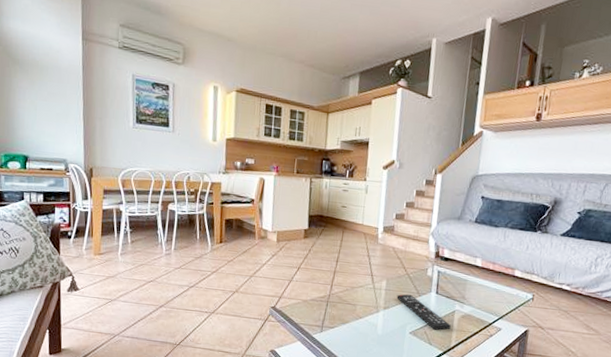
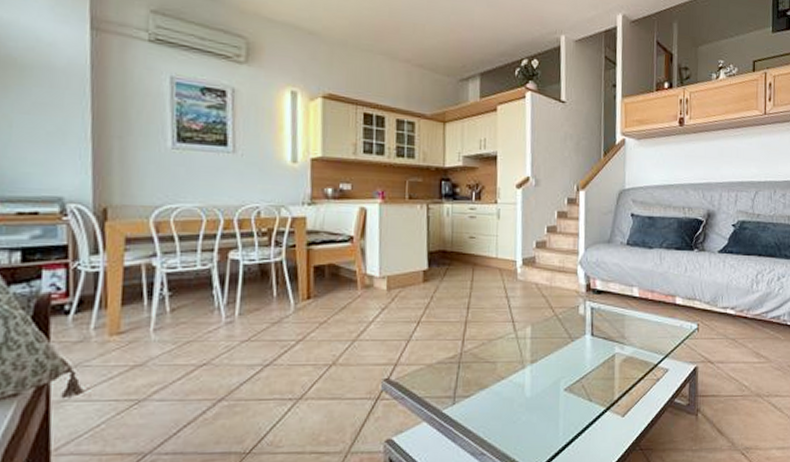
remote control: present [396,294,451,330] -> none [545,340,612,381]

